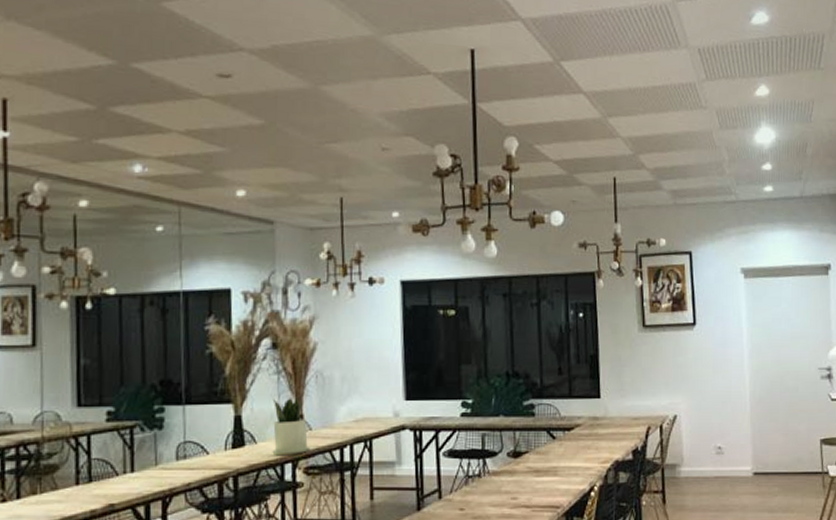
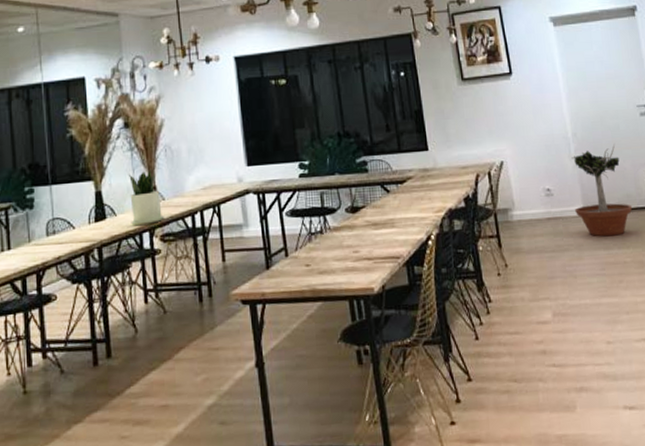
potted tree: none [743,406,802,499] -> present [572,144,633,237]

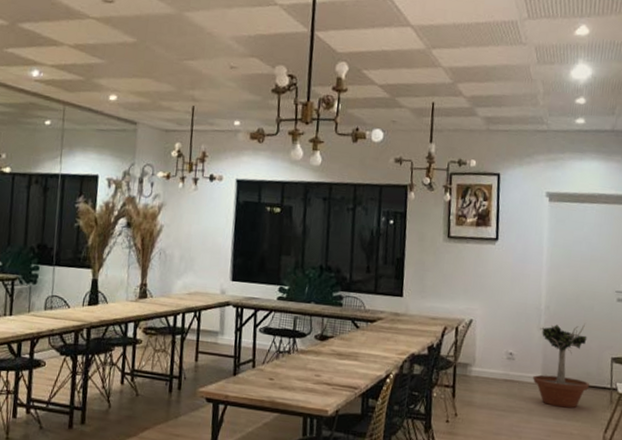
planter: present [128,170,165,226] -> none [119,268,150,317]

